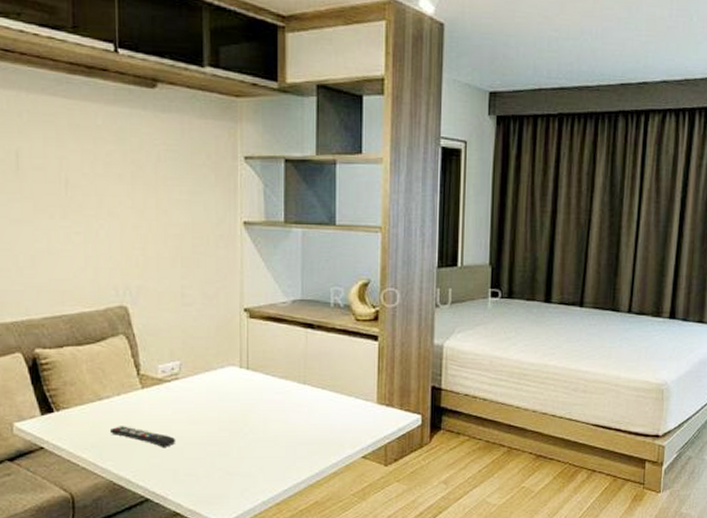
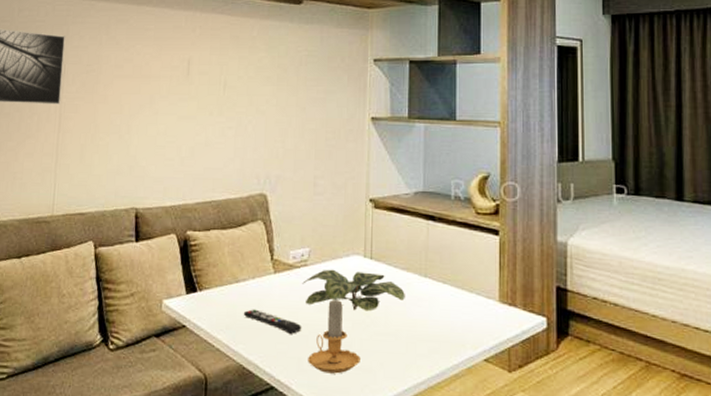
plant: none [174,381,284,421] -> present [302,269,405,312]
candle: none [184,409,239,482] -> present [308,297,360,374]

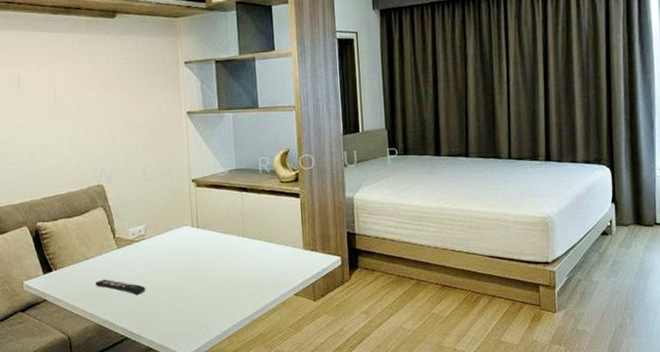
plant: present [302,269,405,312] -> none [142,238,228,271]
candle: present [308,297,360,374] -> none [153,261,197,321]

